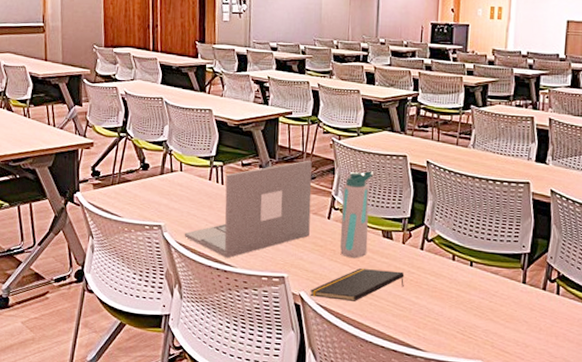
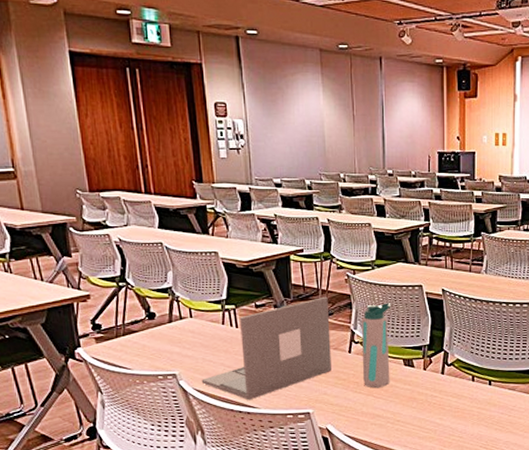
notepad: present [310,268,405,301] -> none [337,396,428,429]

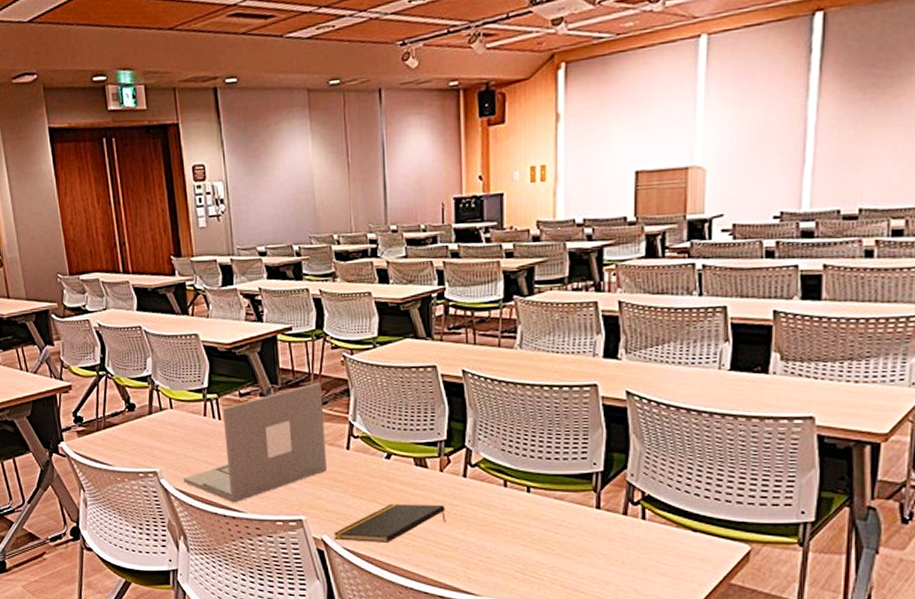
notepad: none [337,396,428,429] -> present [334,503,446,543]
water bottle: present [361,303,391,388] -> none [361,388,398,493]

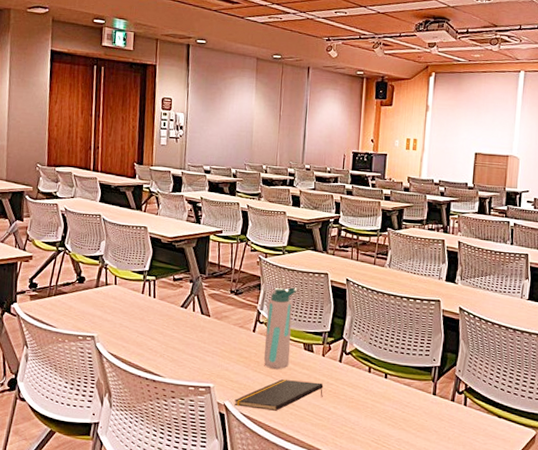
laptop: present [183,382,327,503] -> none [116,276,240,369]
water bottle: none [361,388,398,493] -> present [264,287,297,370]

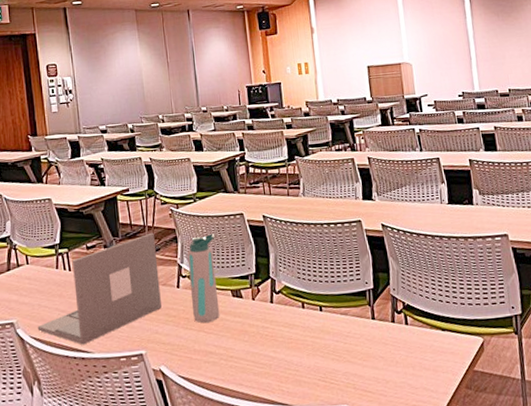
laptop: none [116,276,240,369] -> present [37,232,162,345]
notepad: present [234,379,324,411] -> none [170,328,260,370]

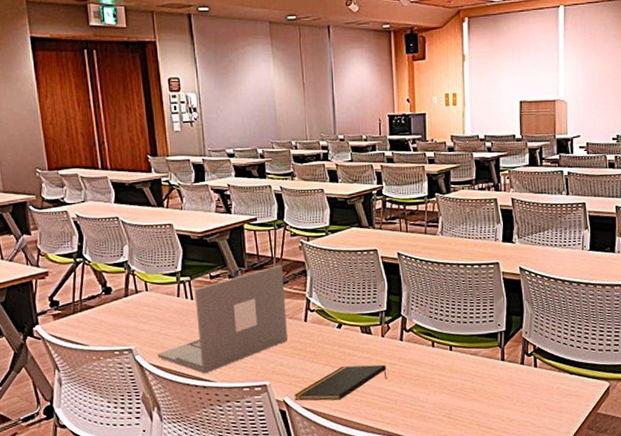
notepad: none [170,328,260,370] -> present [294,364,387,401]
water bottle: present [187,233,220,323] -> none [316,268,348,358]

